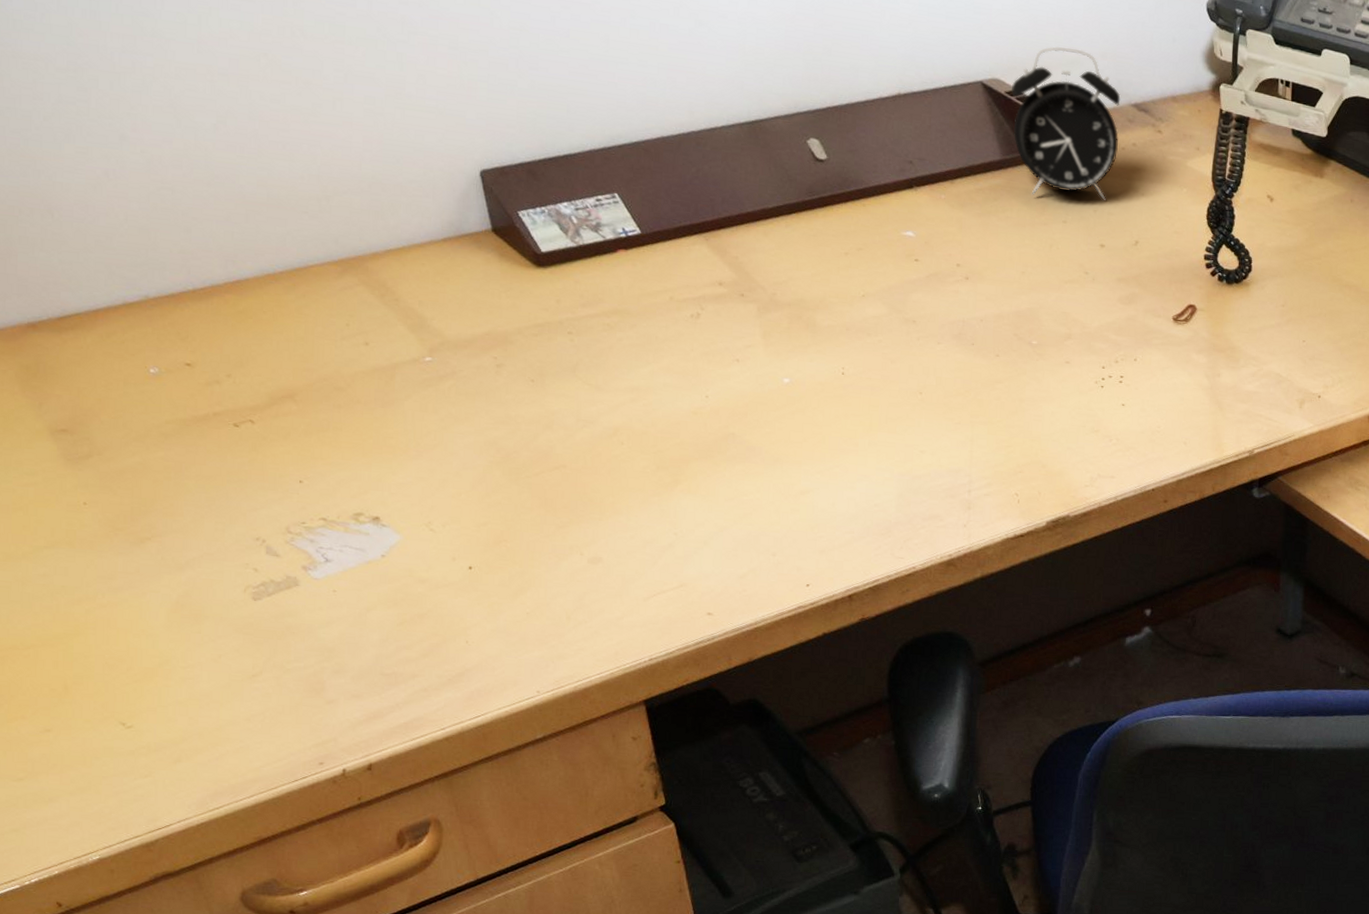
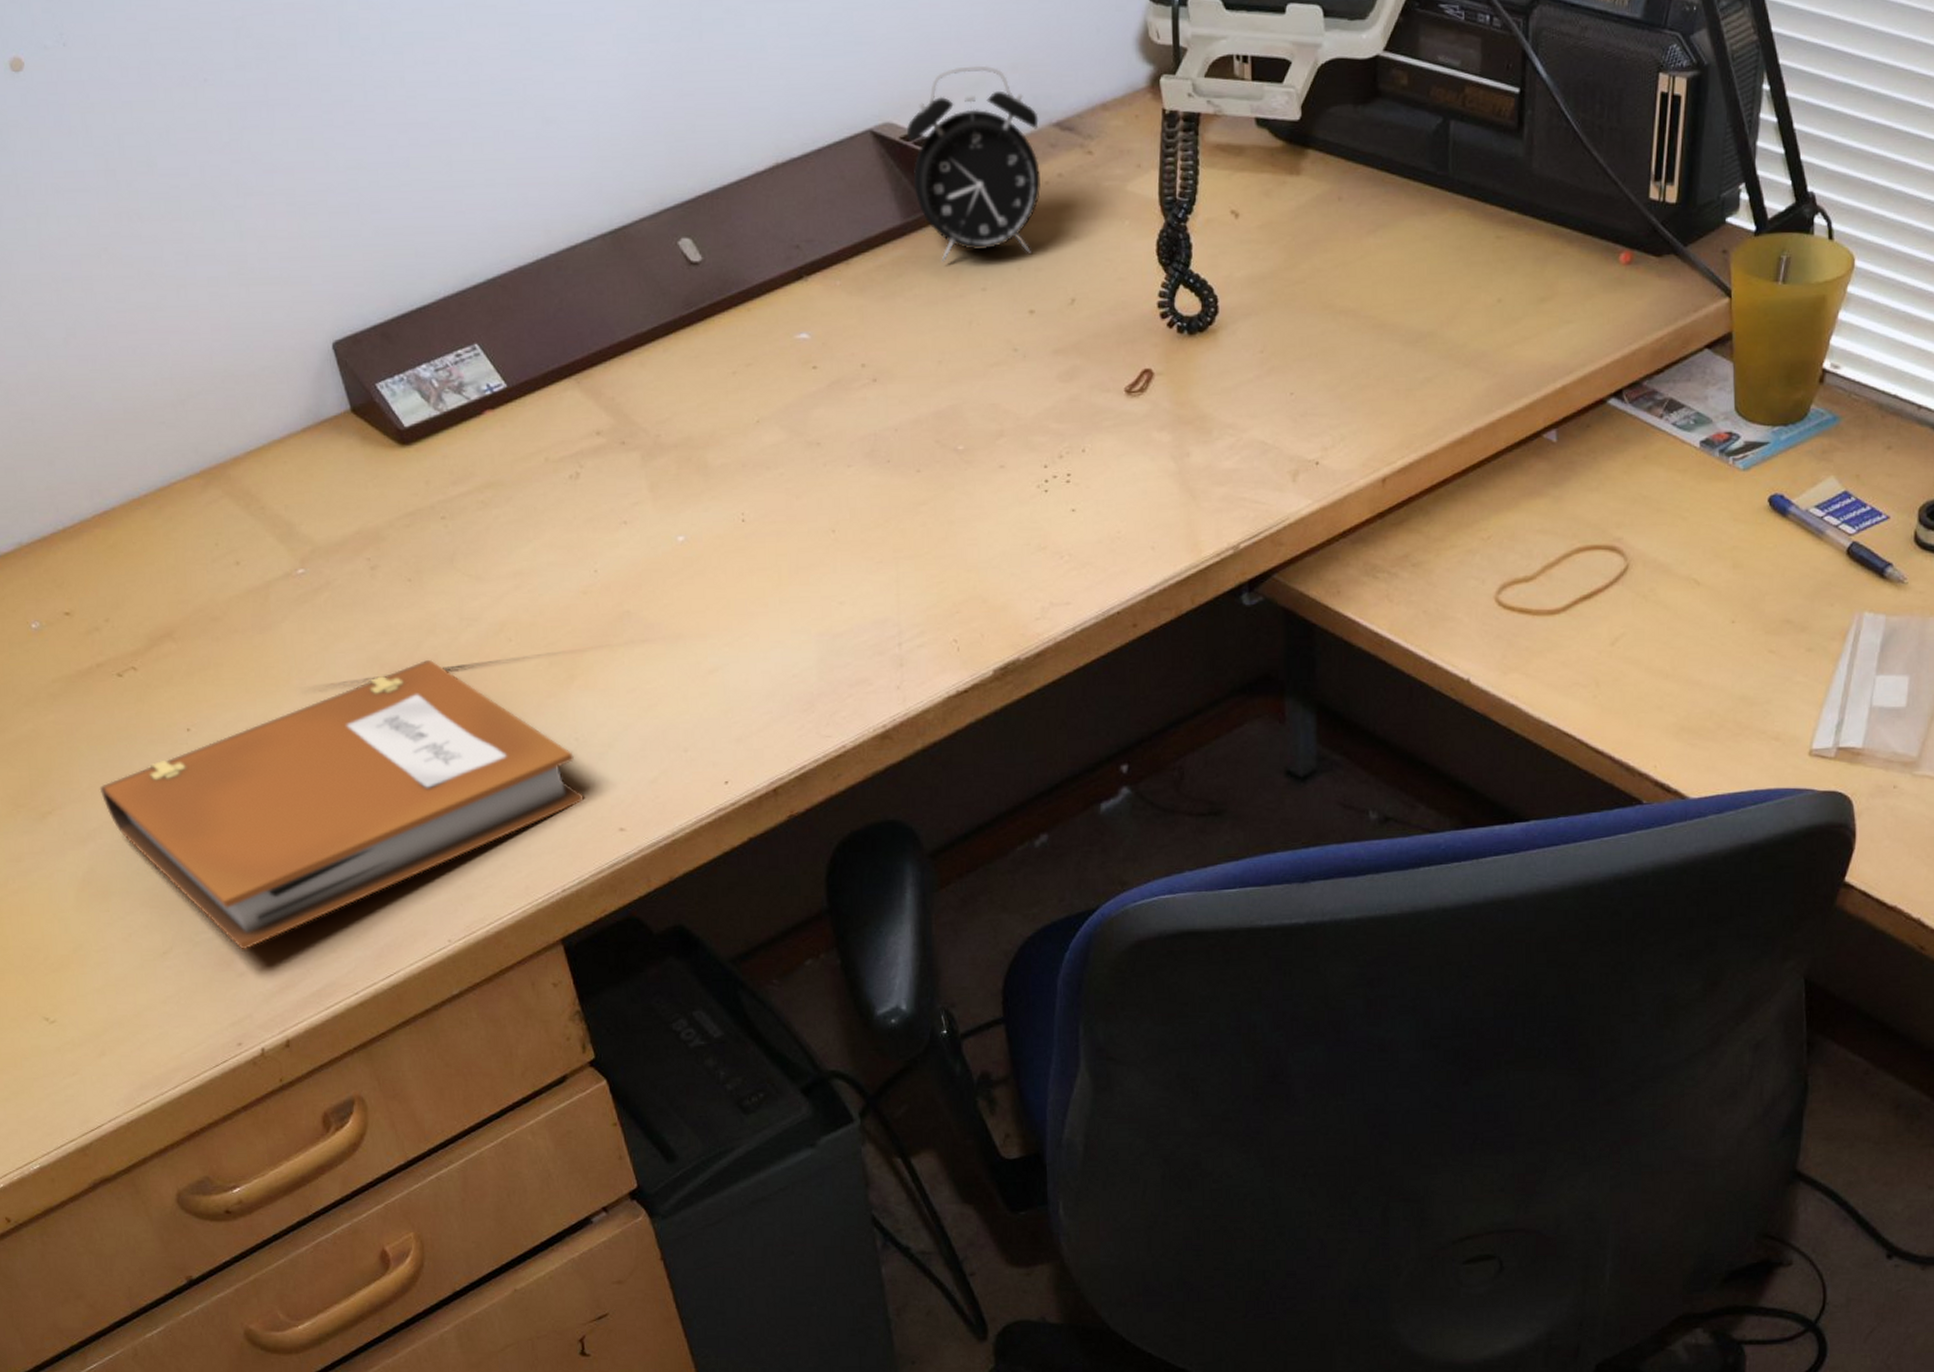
notebook: none [203,450,677,681] -> present [99,660,584,950]

